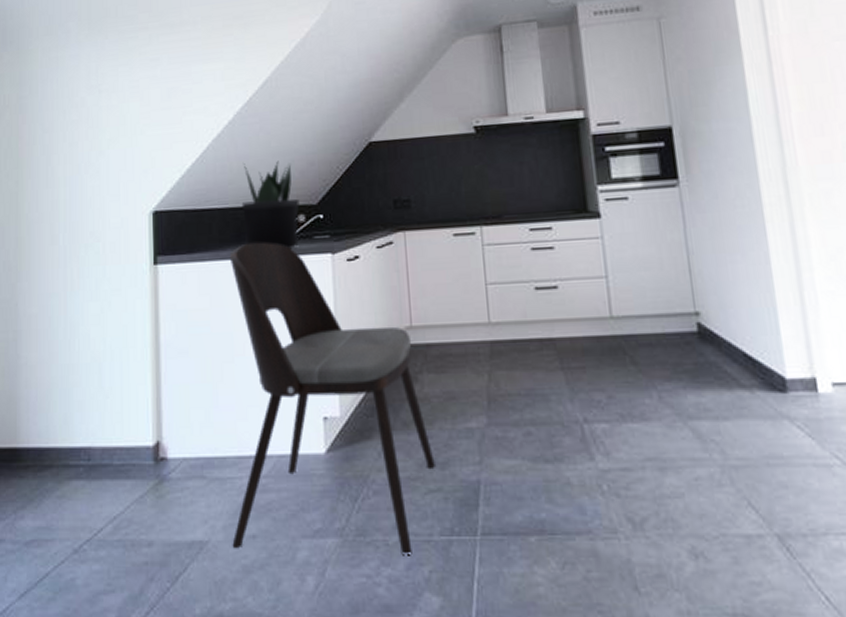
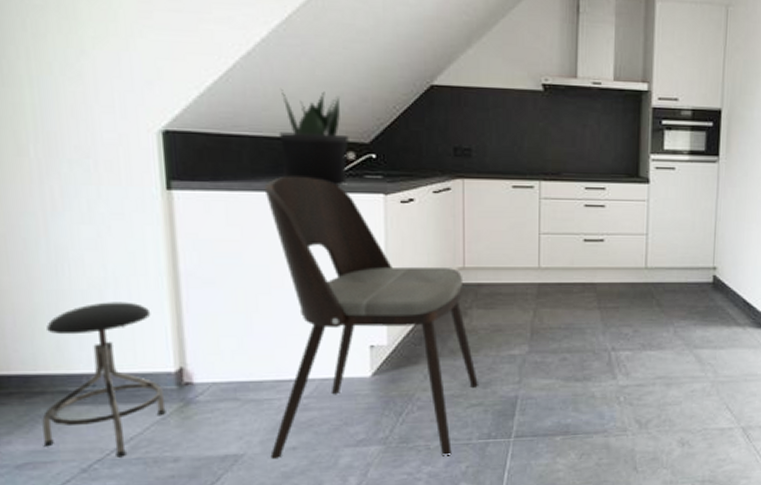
stool: none [47,374,144,538] -> present [42,302,166,457]

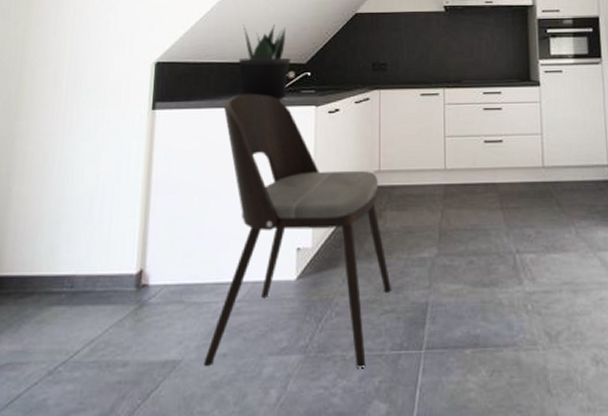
stool: present [42,302,166,457] -> none [23,208,126,360]

